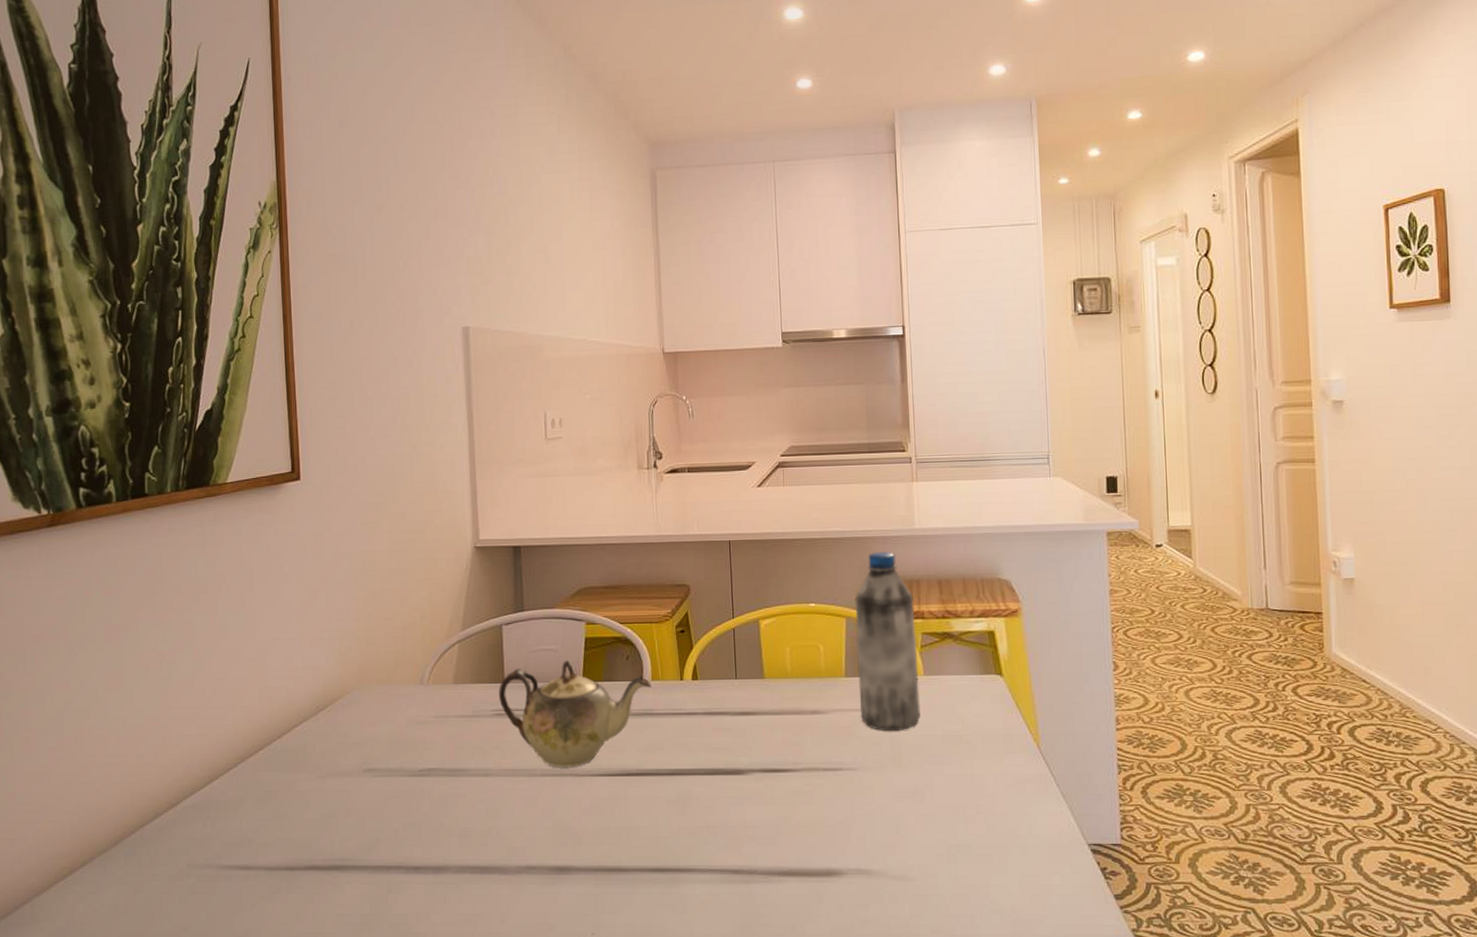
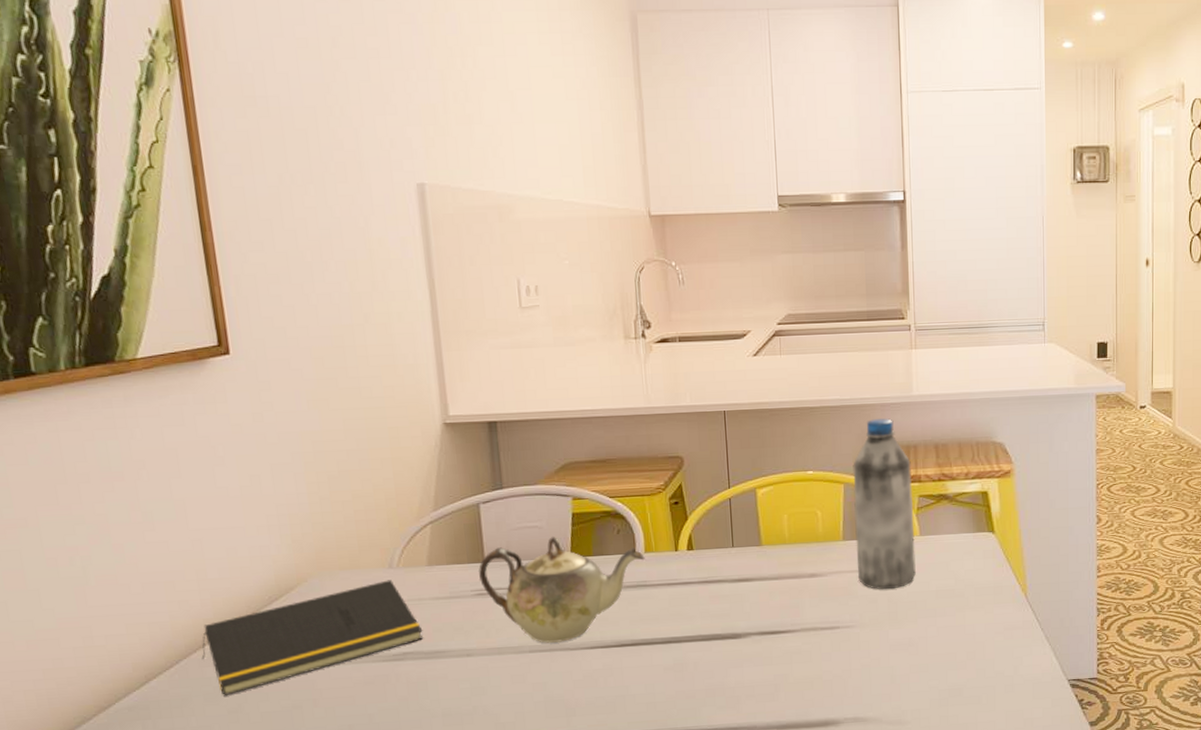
notepad: none [256,696,446,801] -> present [201,580,423,696]

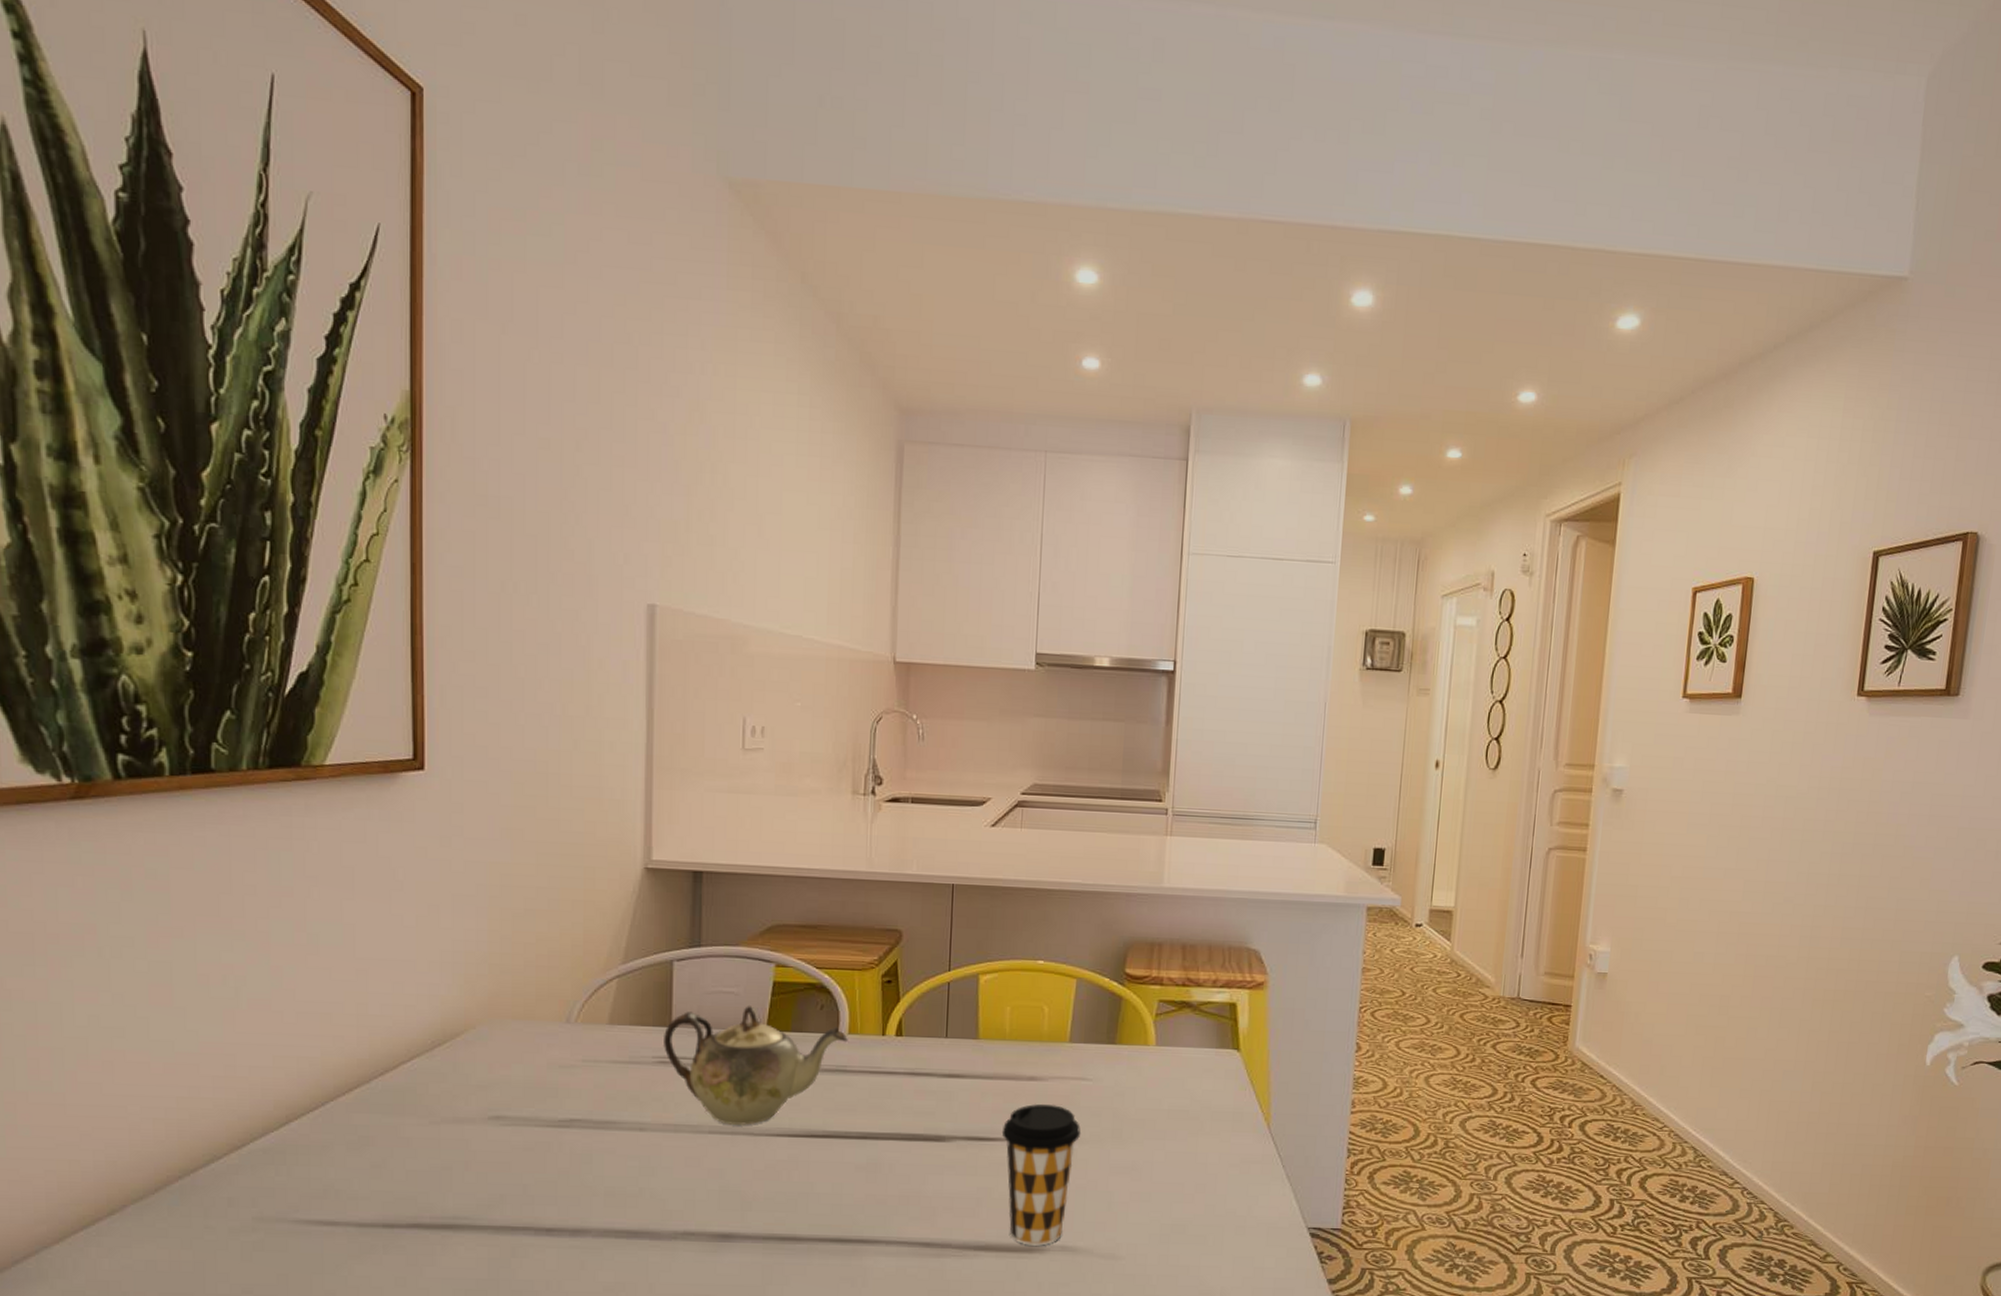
notepad: present [201,580,423,696] -> none [350,1035,595,1148]
coffee cup: none [791,596,860,721] -> present [1003,1104,1080,1246]
water bottle: present [853,418,916,590] -> none [1082,909,1154,1103]

